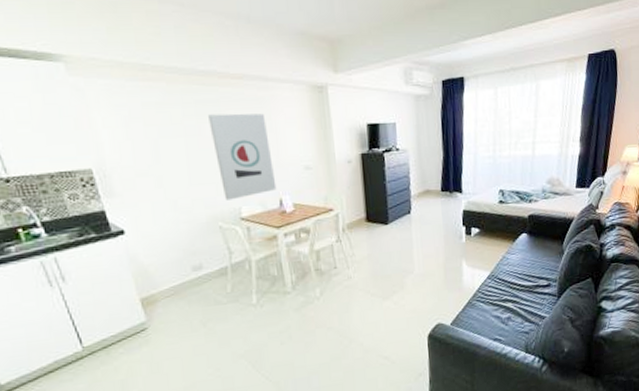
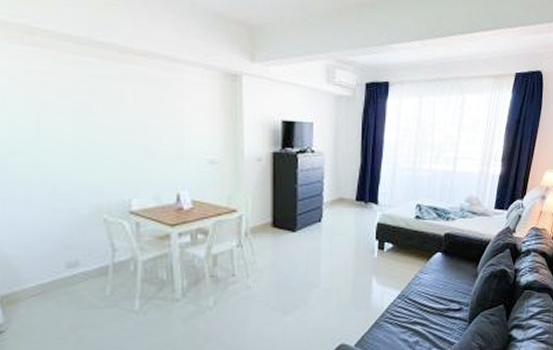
wall art: present [208,113,277,200] -> none [103,92,175,190]

